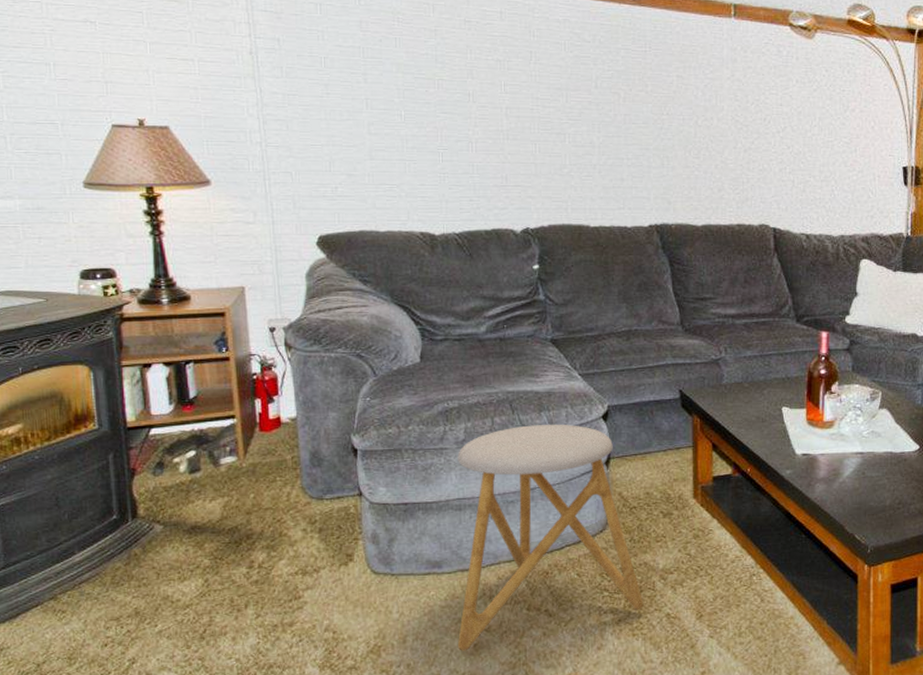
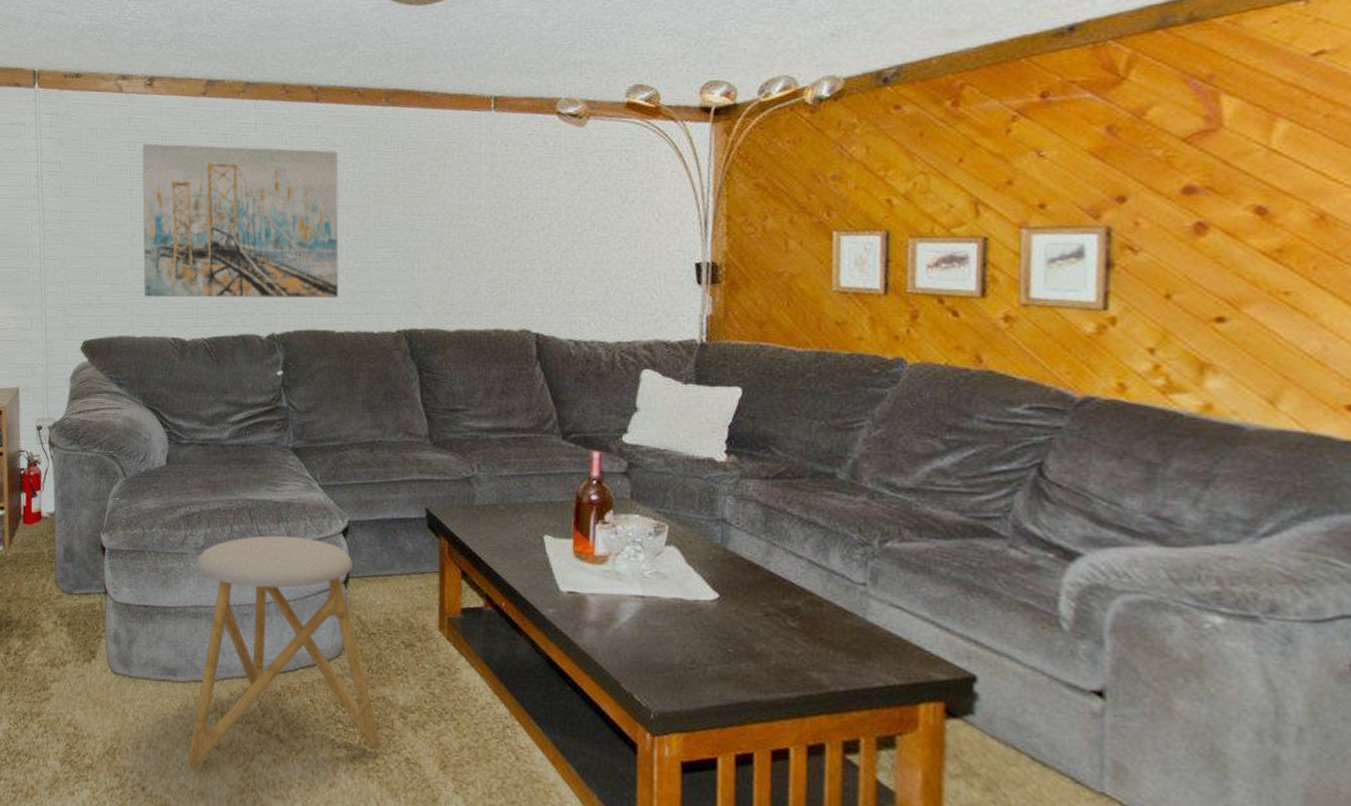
wall art: none [376,25,592,192] -> present [142,143,339,298]

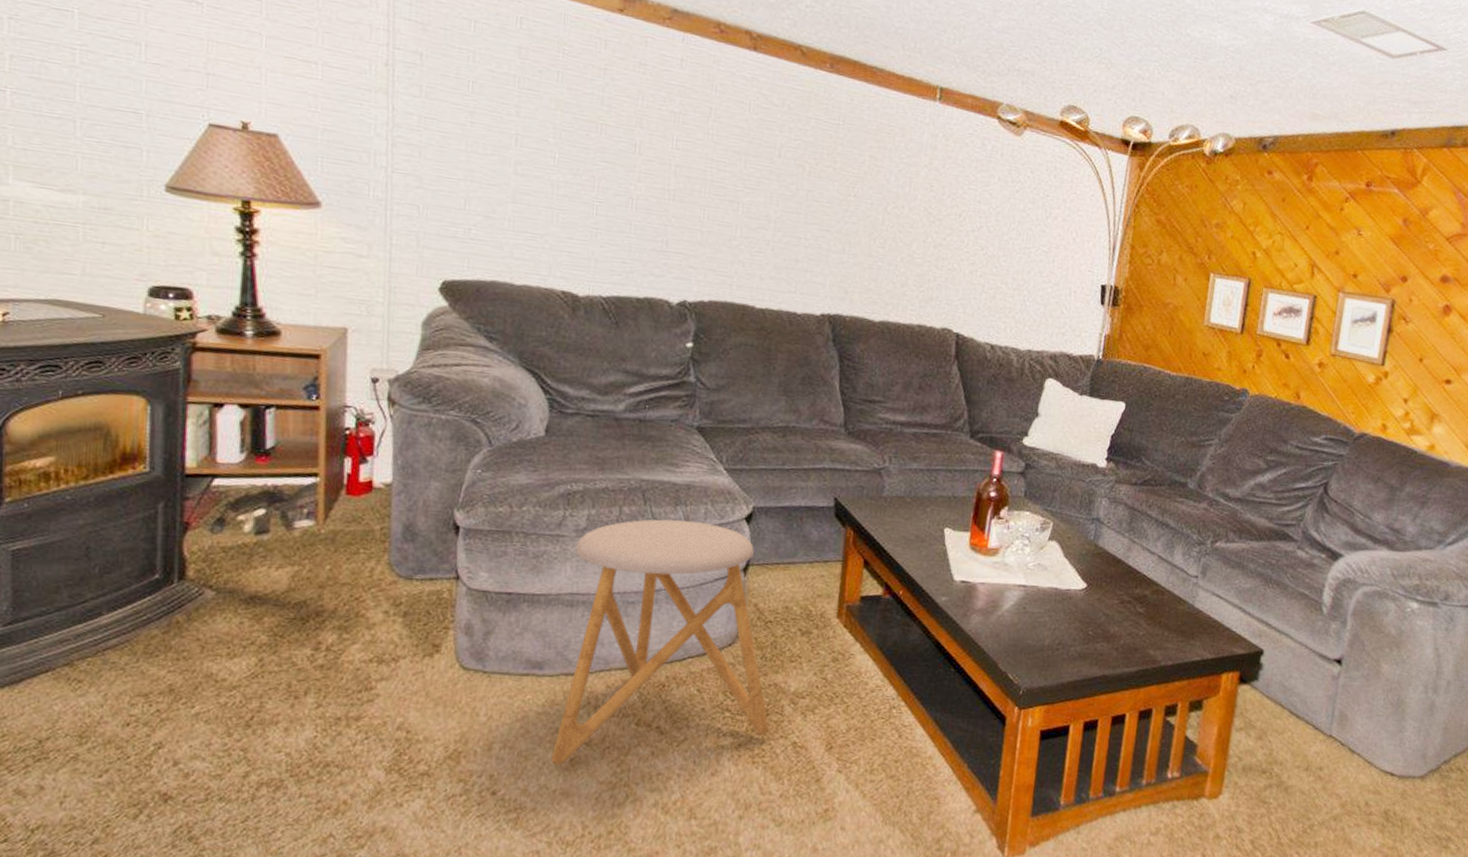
wall art: present [142,143,339,298] -> none [528,54,774,270]

